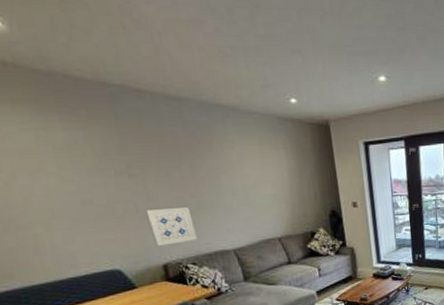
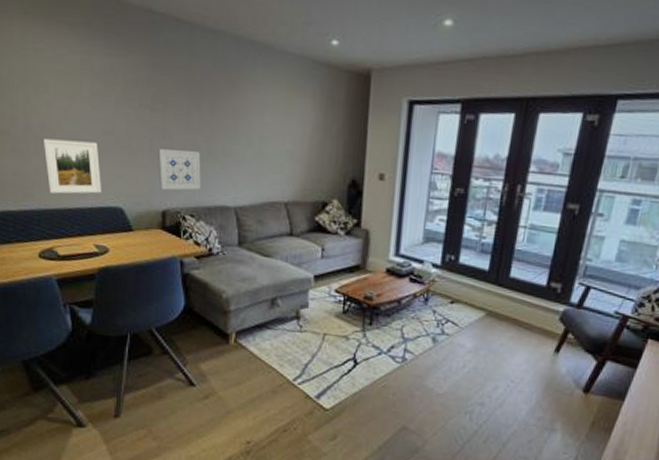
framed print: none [9,214,93,270] -> present [42,138,101,194]

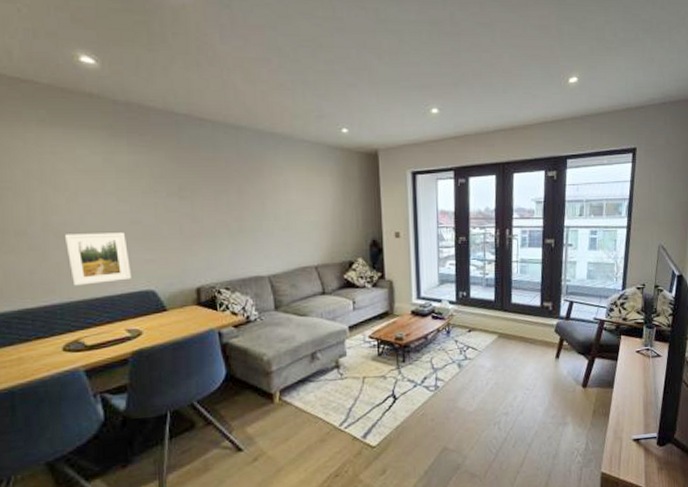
wall art: present [158,149,201,191] -> none [189,231,233,268]

